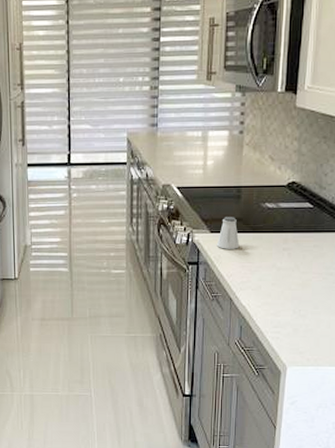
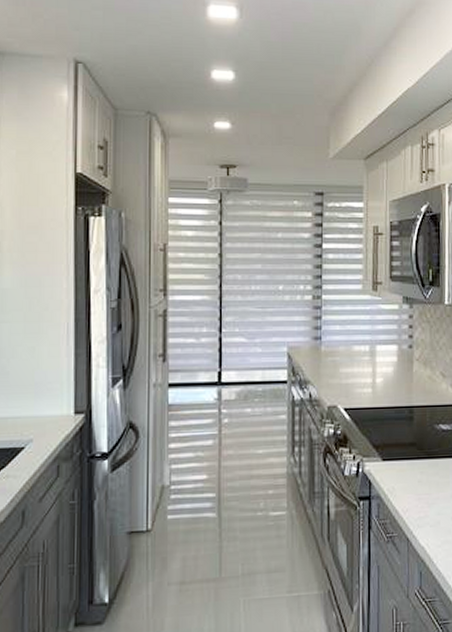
saltshaker: present [216,217,240,249] -> none [389,441,415,480]

